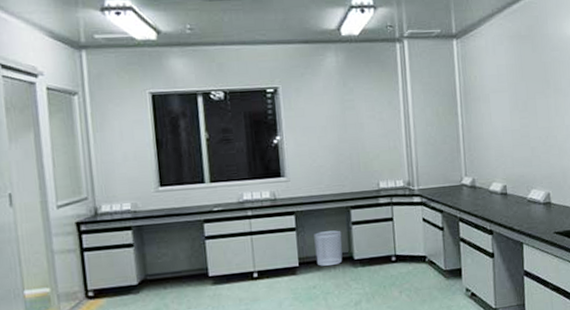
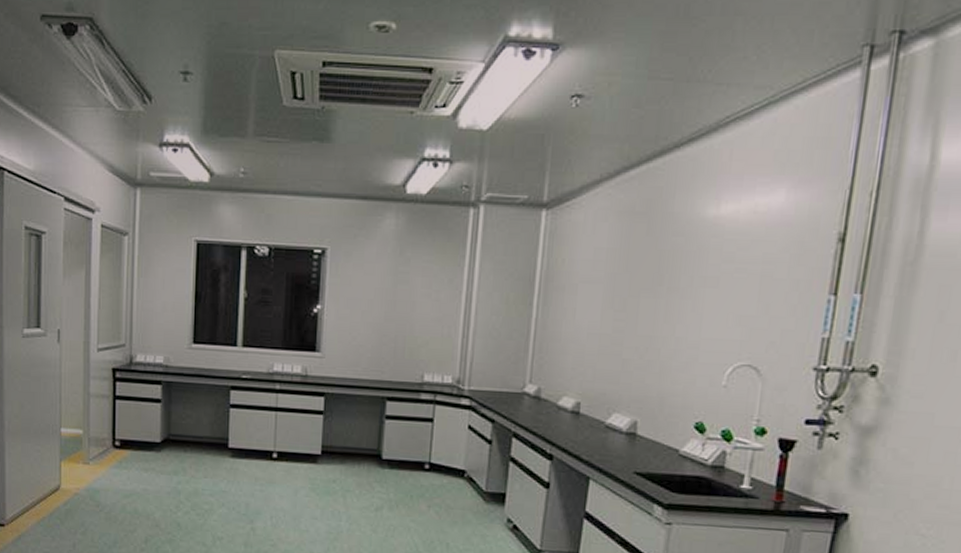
waste bin: present [314,230,343,267] -> none [340,420,373,462]

